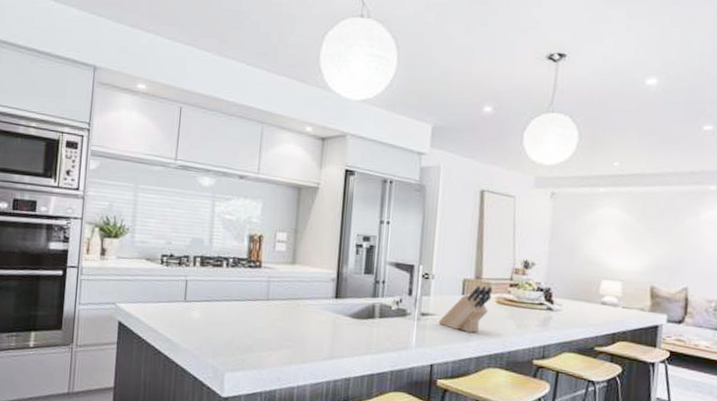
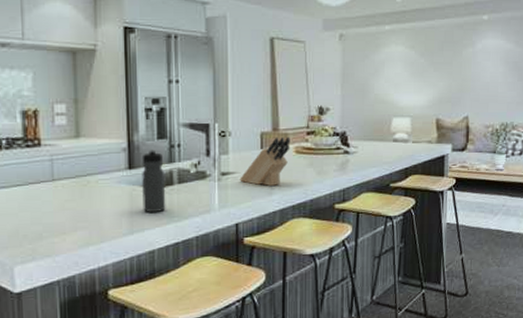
water bottle: none [344,283,368,343] -> present [141,149,166,213]

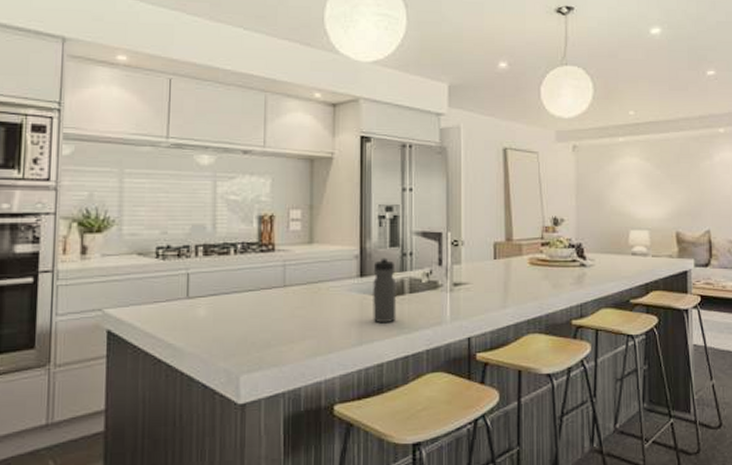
knife block: present [240,136,290,186] -> none [472,247,524,298]

